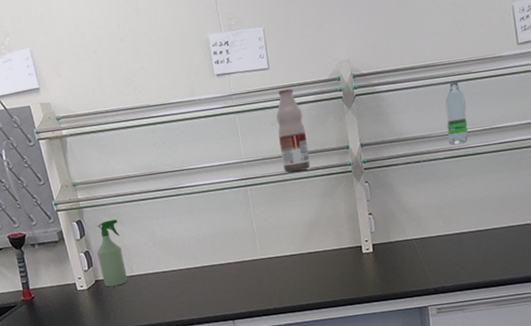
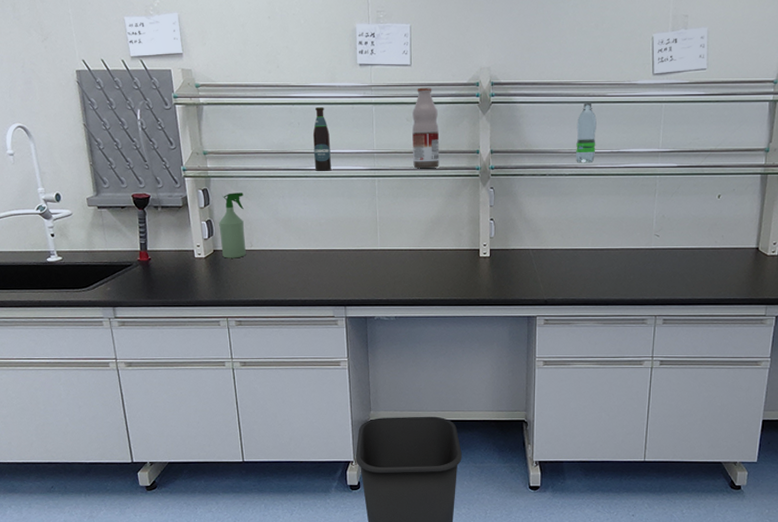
bottle: none [178,123,203,189] -> present [312,107,332,172]

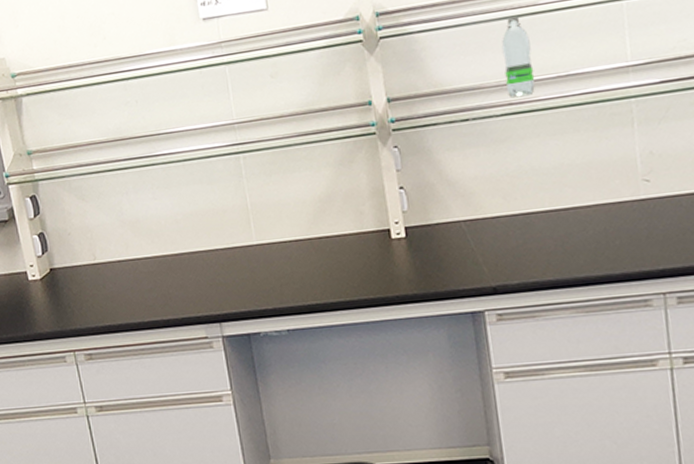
spray bottle: present [218,193,246,258] -> none [52,194,89,277]
bottle: present [312,107,332,172] -> none [154,77,183,157]
beverage bottle: present [412,87,440,169] -> none [277,32,321,136]

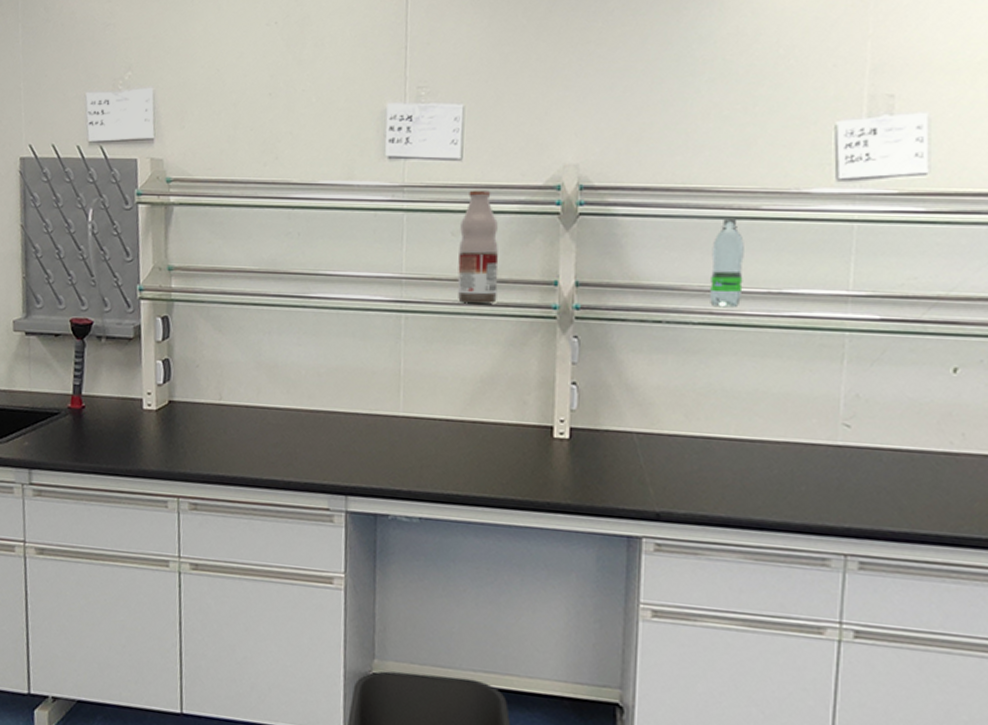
beverage bottle: none [277,32,321,136] -> present [457,190,499,304]

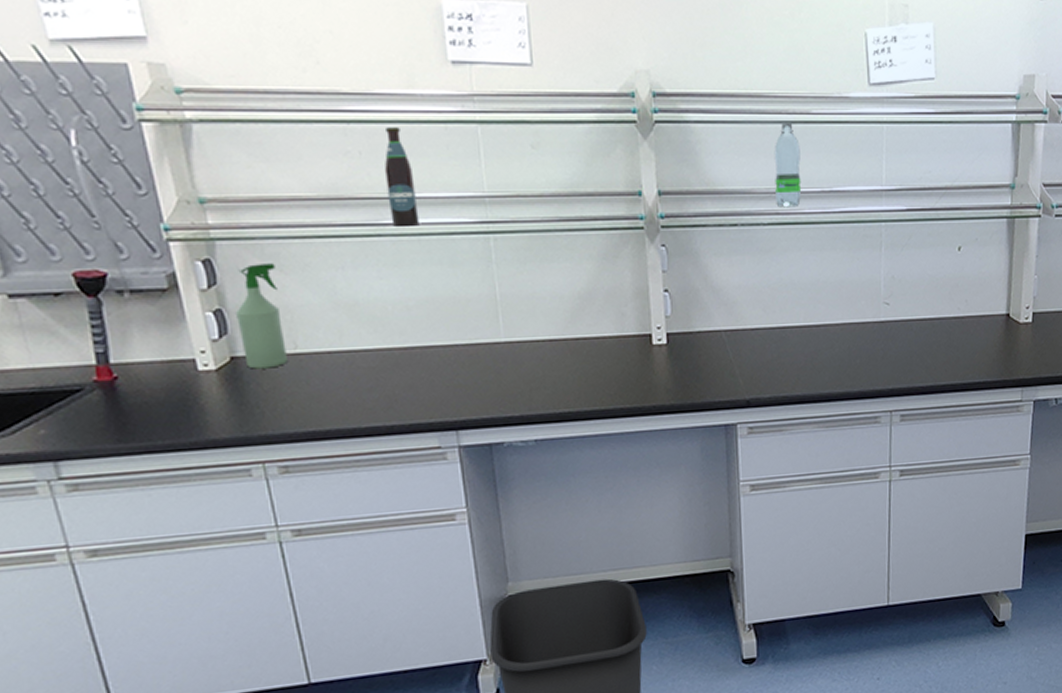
spray bottle: none [178,323,216,415] -> present [234,263,287,369]
bottle: none [316,213,342,302] -> present [384,127,420,228]
beverage bottle: present [457,190,499,304] -> none [539,98,585,220]

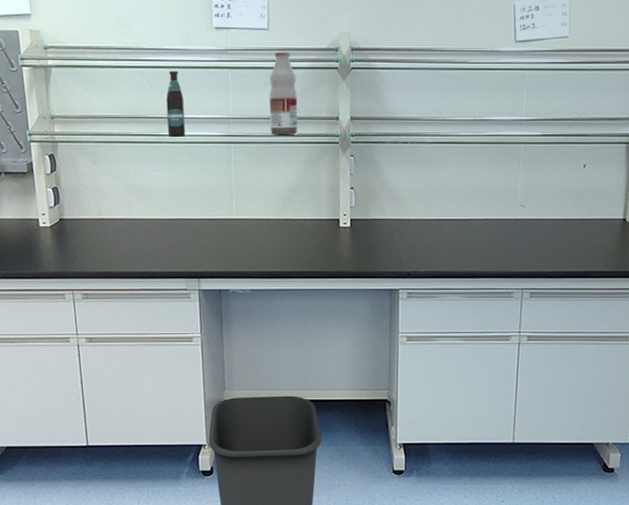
spray bottle: present [234,263,287,369] -> none [65,158,94,228]
beverage bottle: none [539,98,585,220] -> present [270,52,298,135]
bottle: present [774,122,802,208] -> none [438,69,459,131]

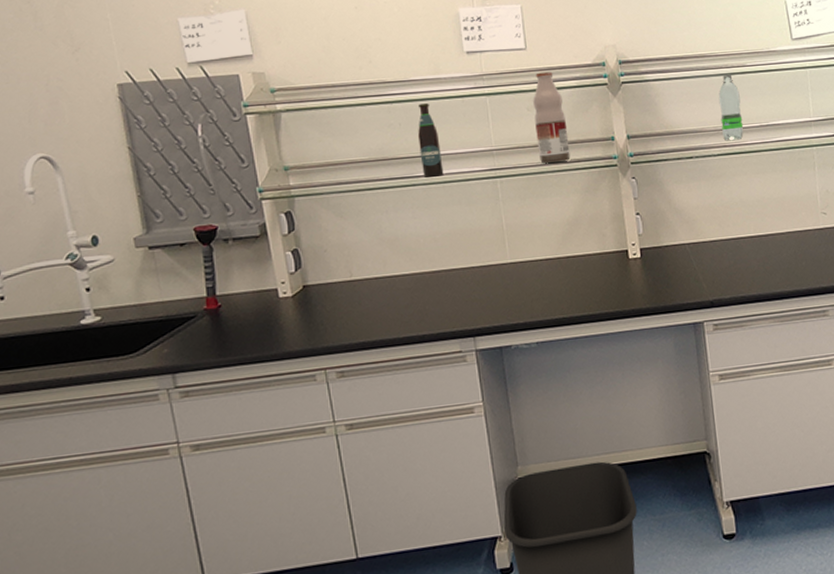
bottle: none [438,69,459,131] -> present [718,74,744,142]

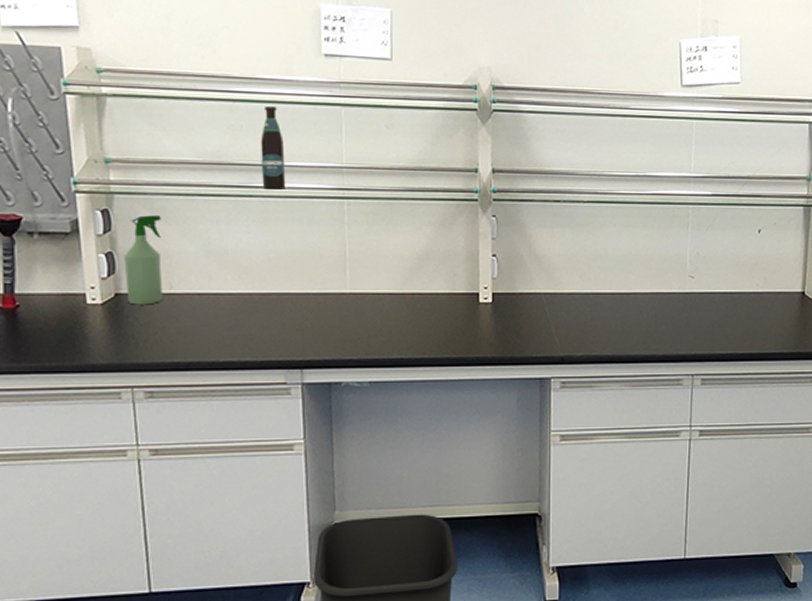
spray bottle: none [307,212,345,295] -> present [123,215,163,305]
beverage bottle: present [533,71,571,164] -> none [393,87,428,190]
bottle: present [718,74,744,142] -> none [595,115,619,189]

